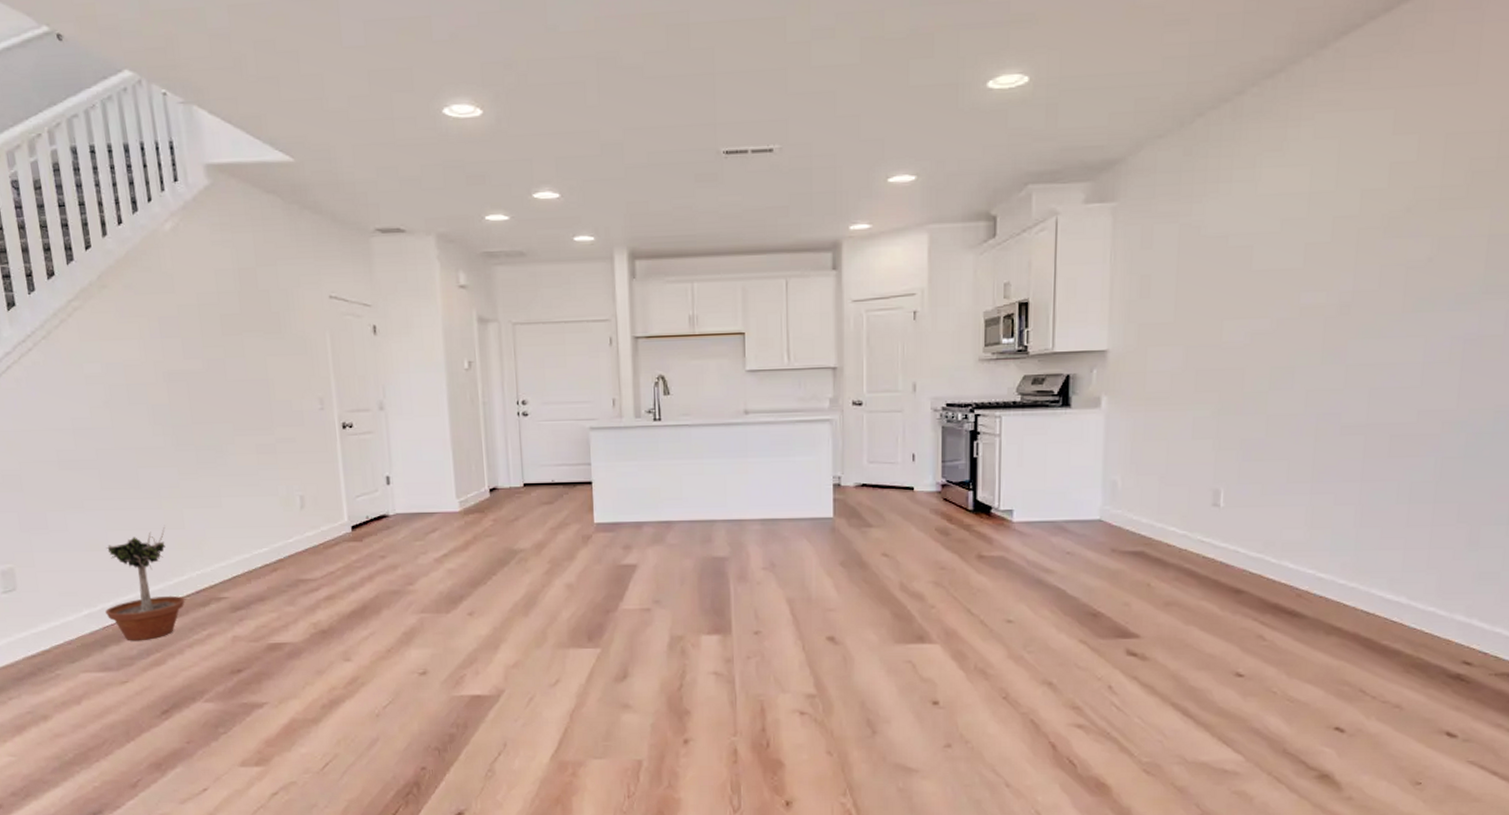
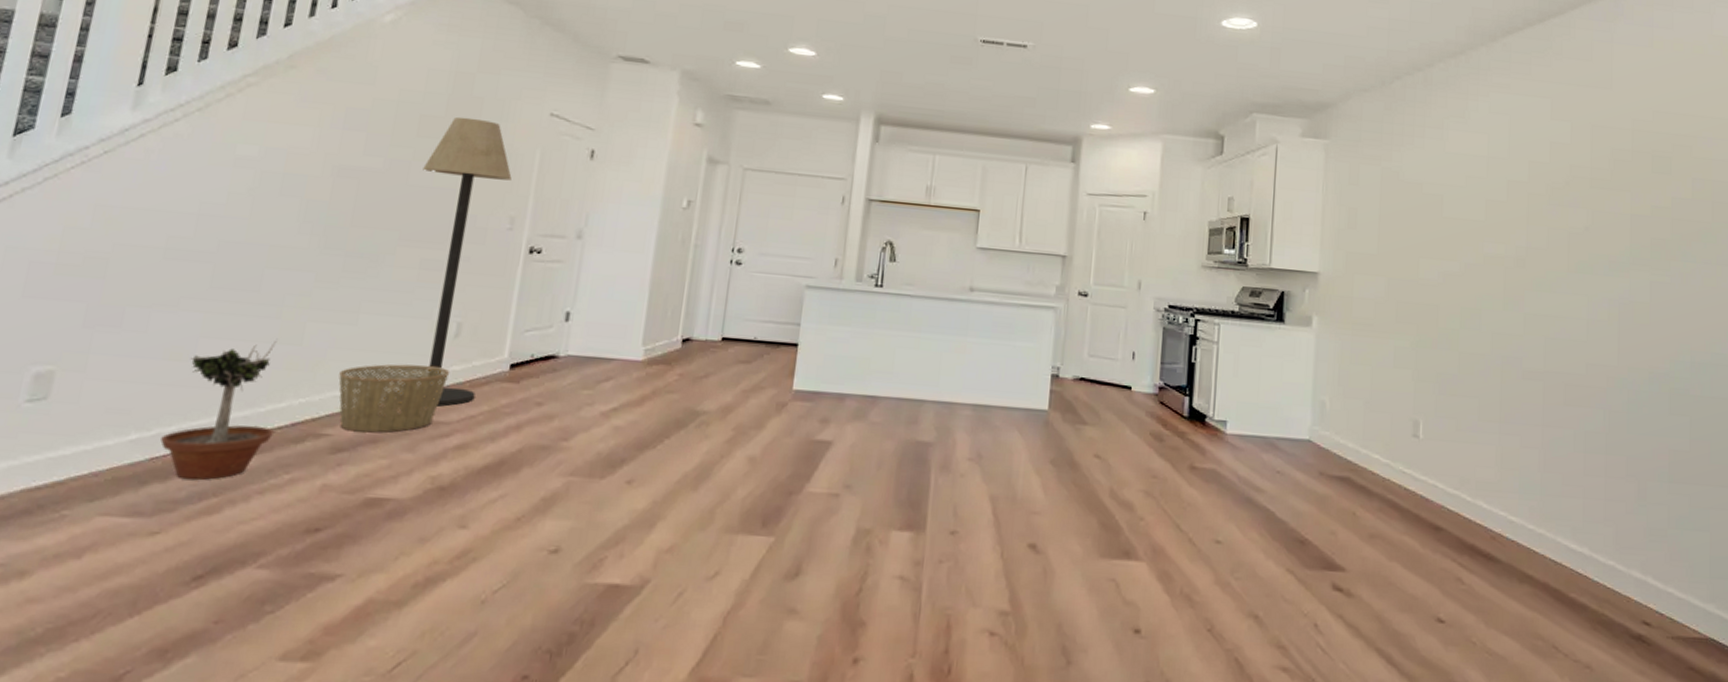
basket: none [220,535,305,593] -> present [338,364,450,433]
floor lamp: none [235,311,330,569] -> present [383,116,512,407]

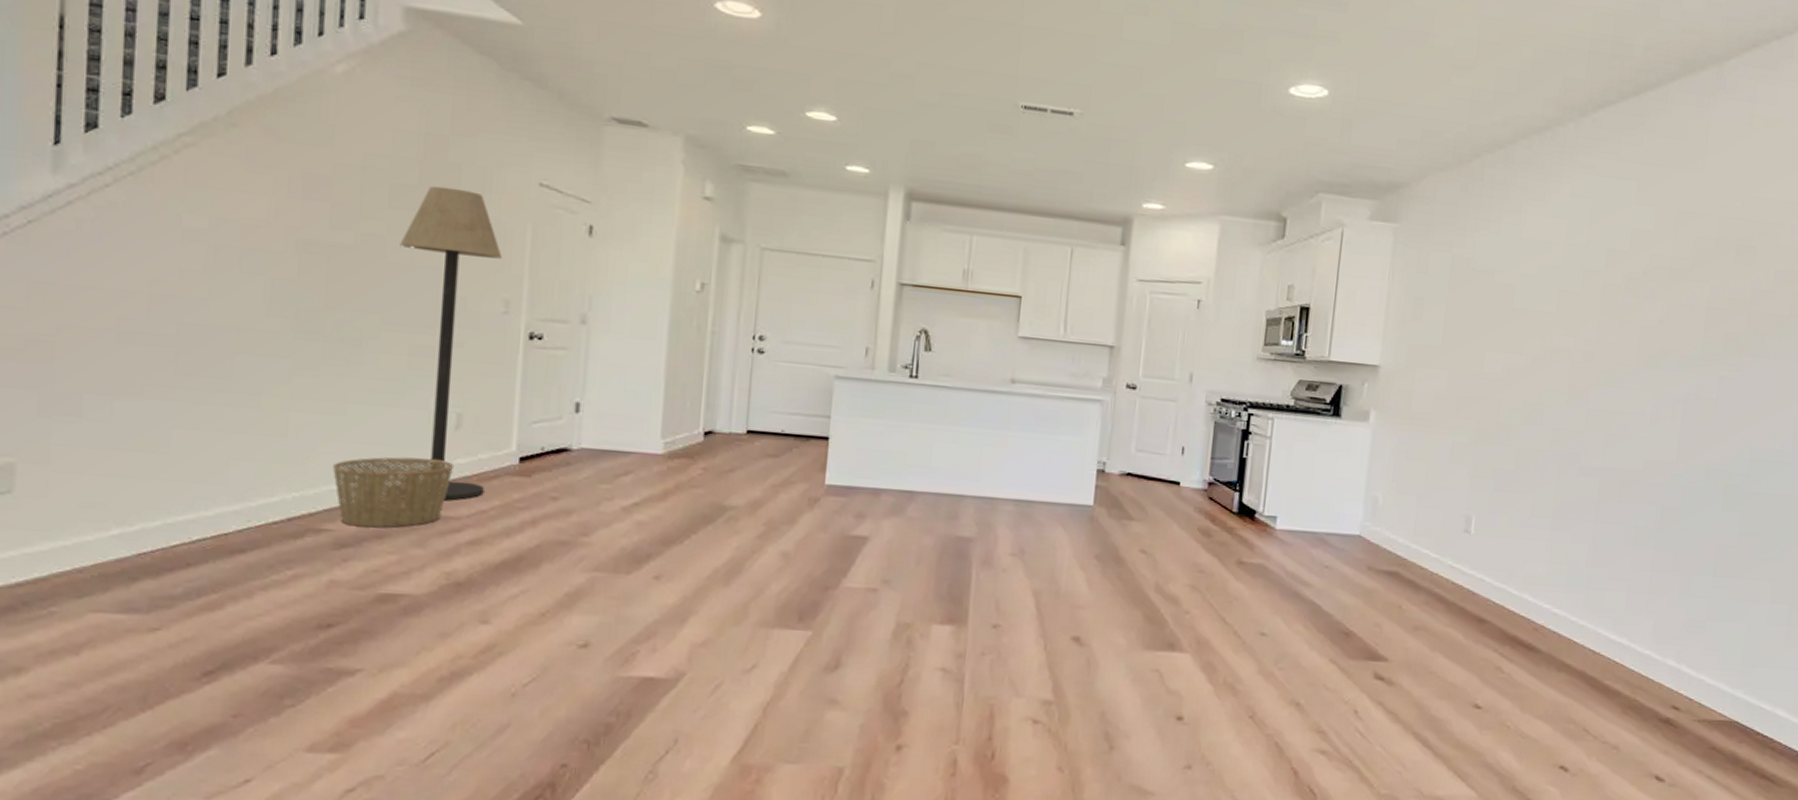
potted tree: present [160,341,277,480] -> none [146,432,269,576]

